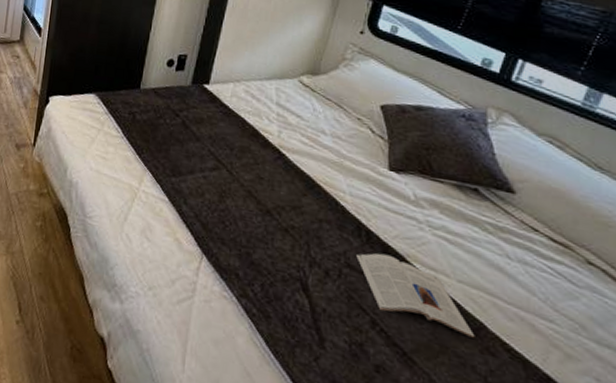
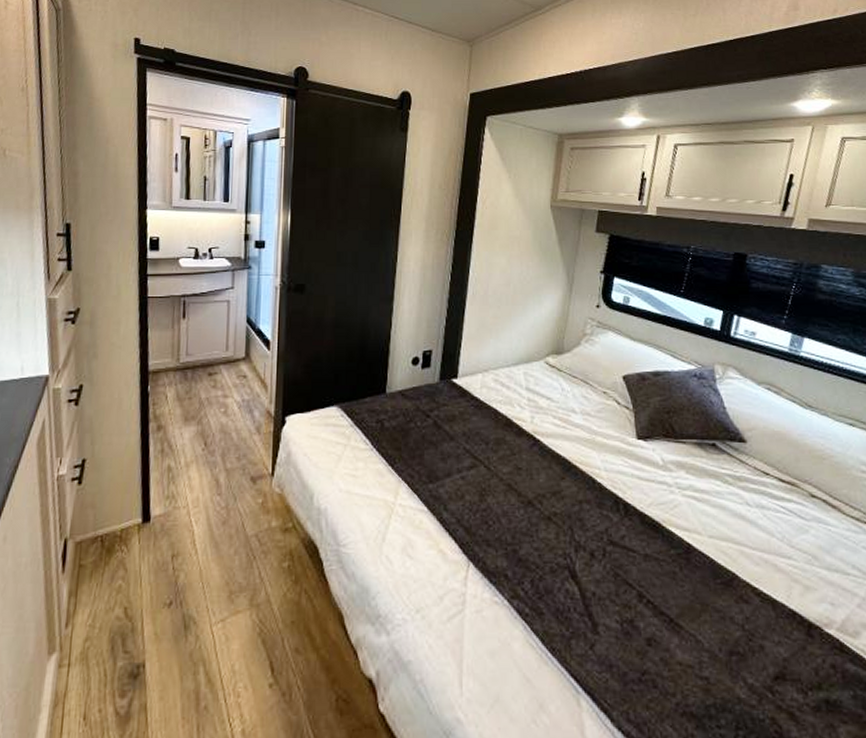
magazine: present [356,253,475,338] -> none [617,524,730,590]

